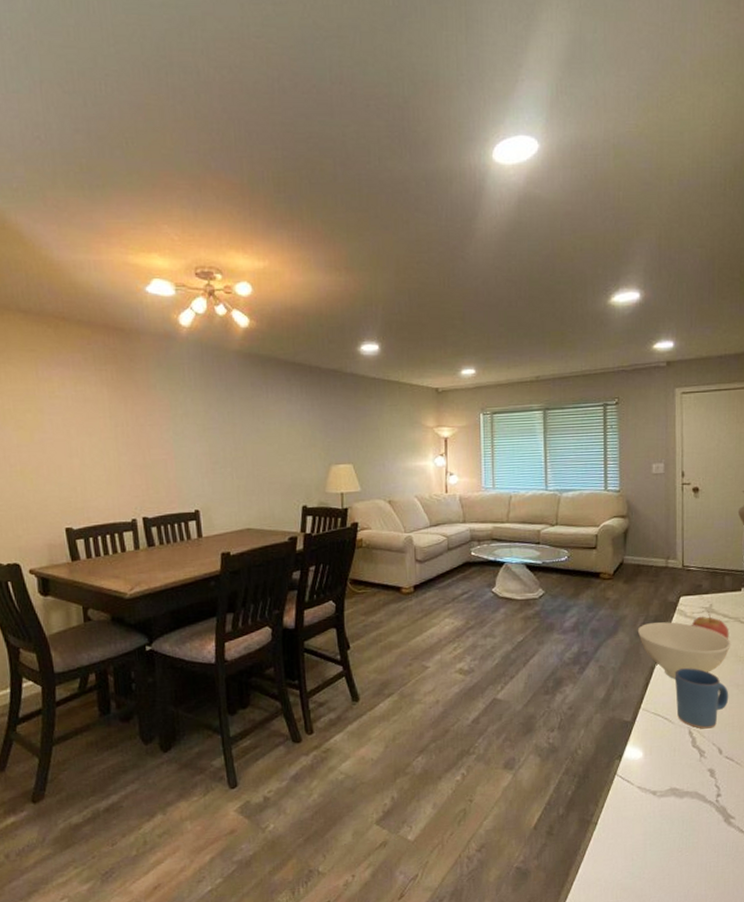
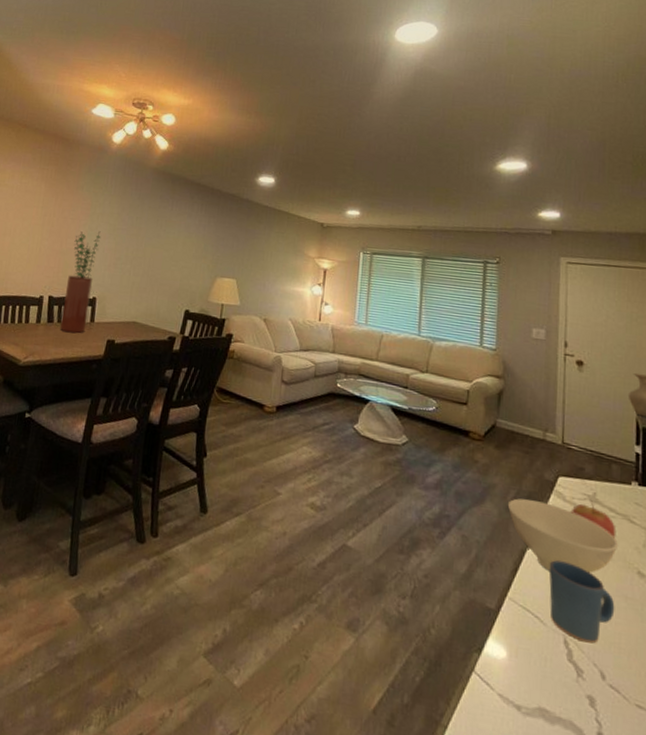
vase: none [159,435,194,554] -> present [60,231,101,334]

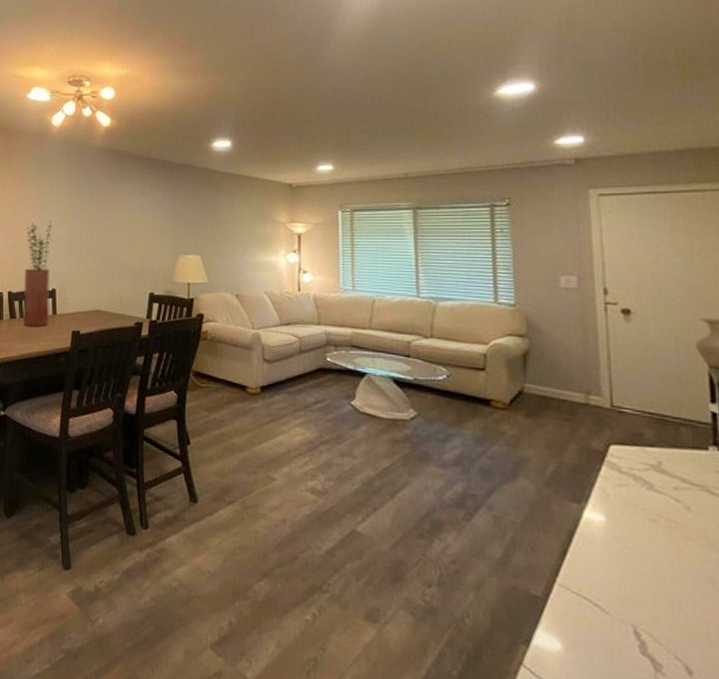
bowl: present [507,498,619,573] -> none [546,472,698,554]
mug: present [549,560,615,644] -> none [606,540,699,635]
fruit: present [570,499,617,539] -> none [629,469,693,514]

